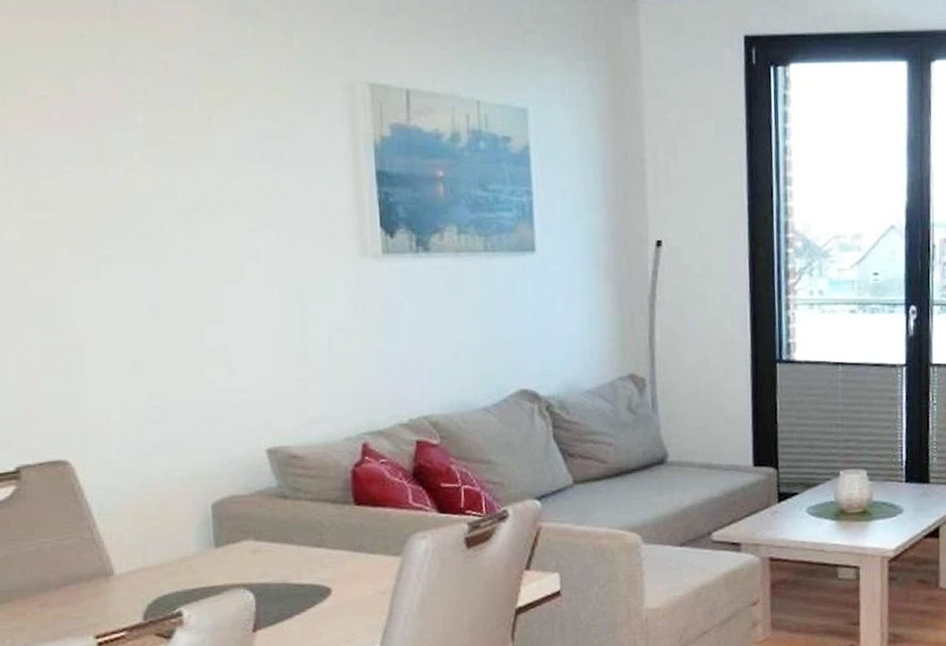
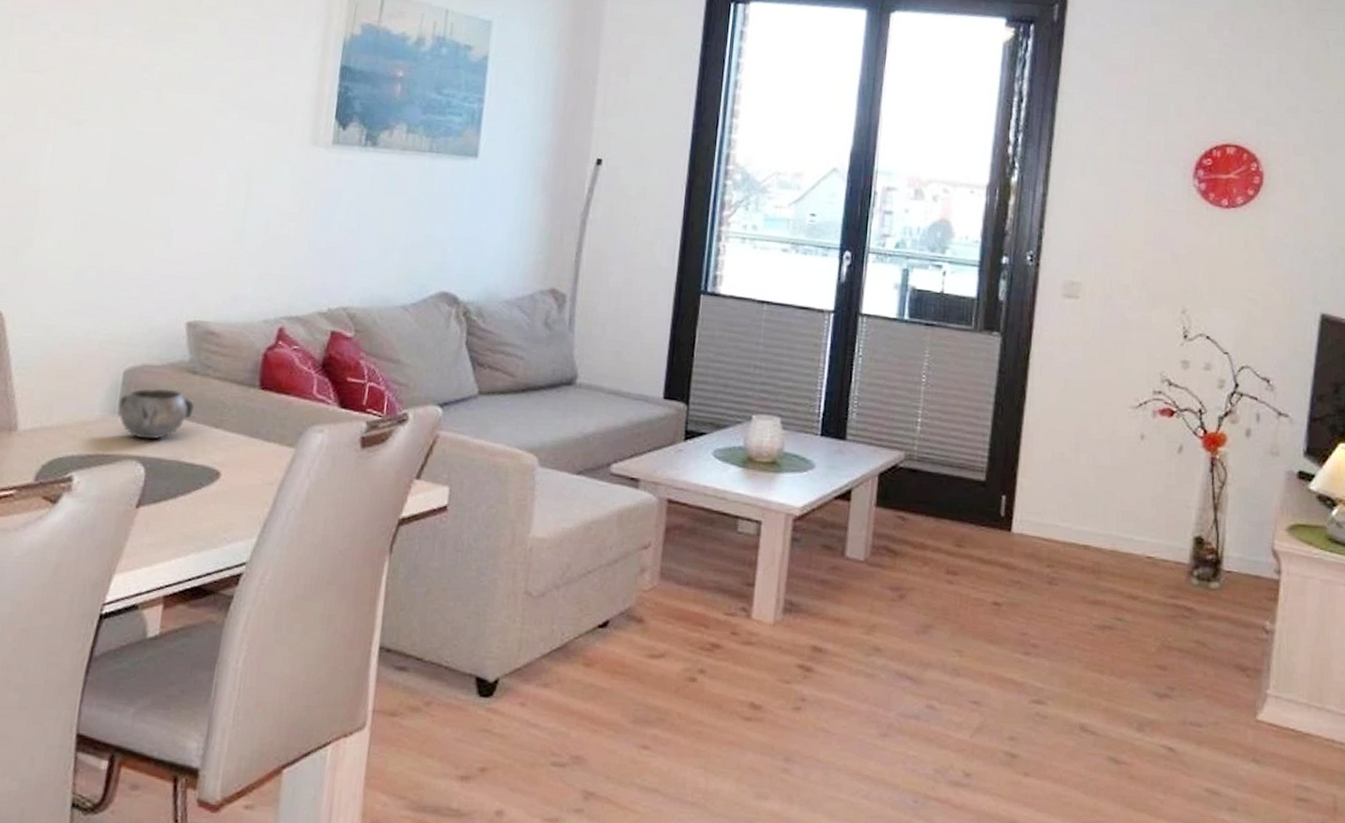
decorative bowl: none [213,517,292,567] -> present [118,389,195,440]

